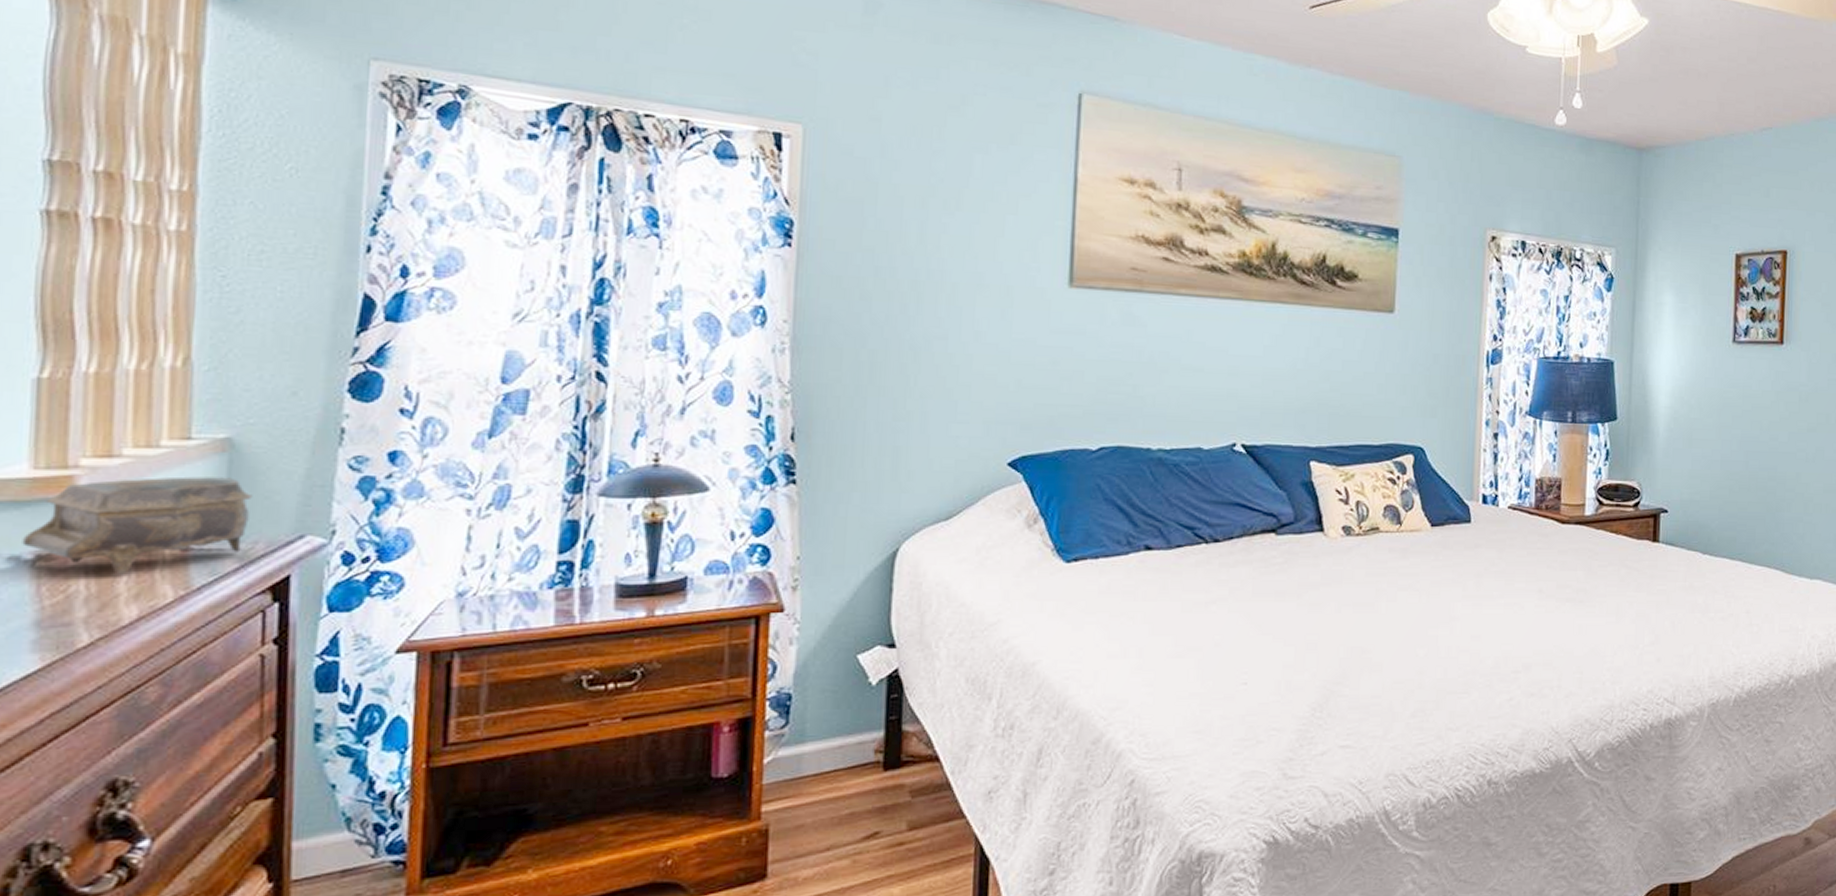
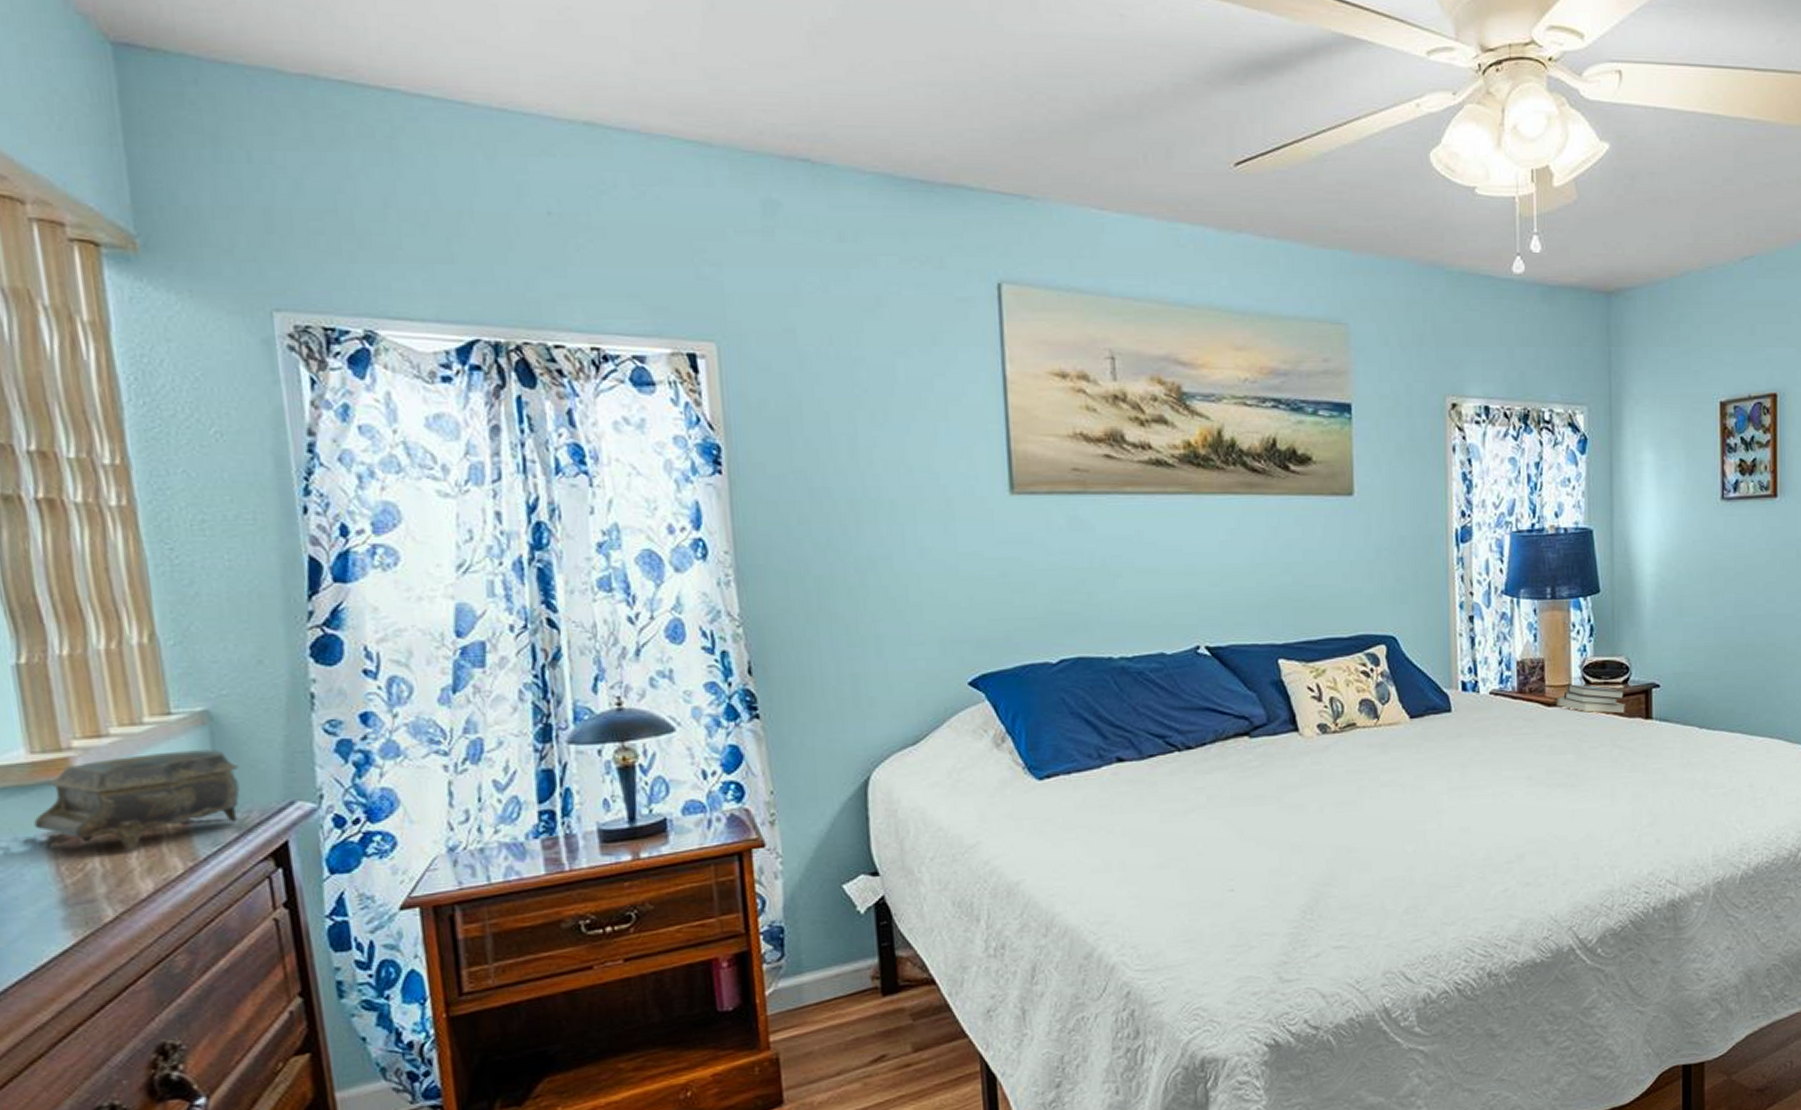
books: none [1570,504,1636,535] -> present [1556,684,1626,714]

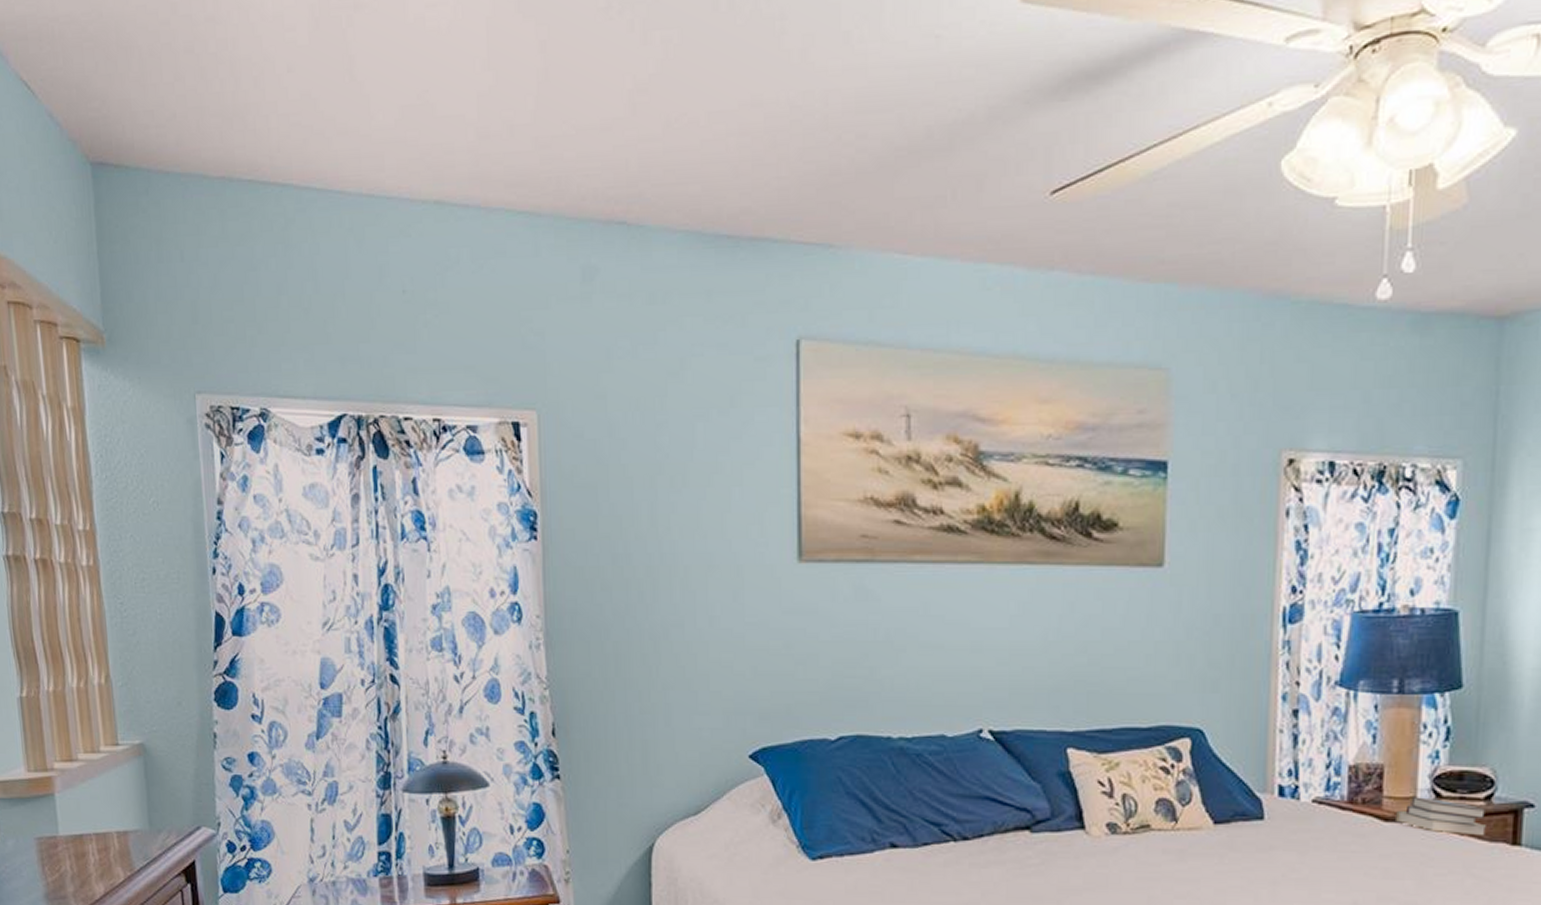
jewelry box: present [34,749,240,852] -> none [29,777,163,860]

